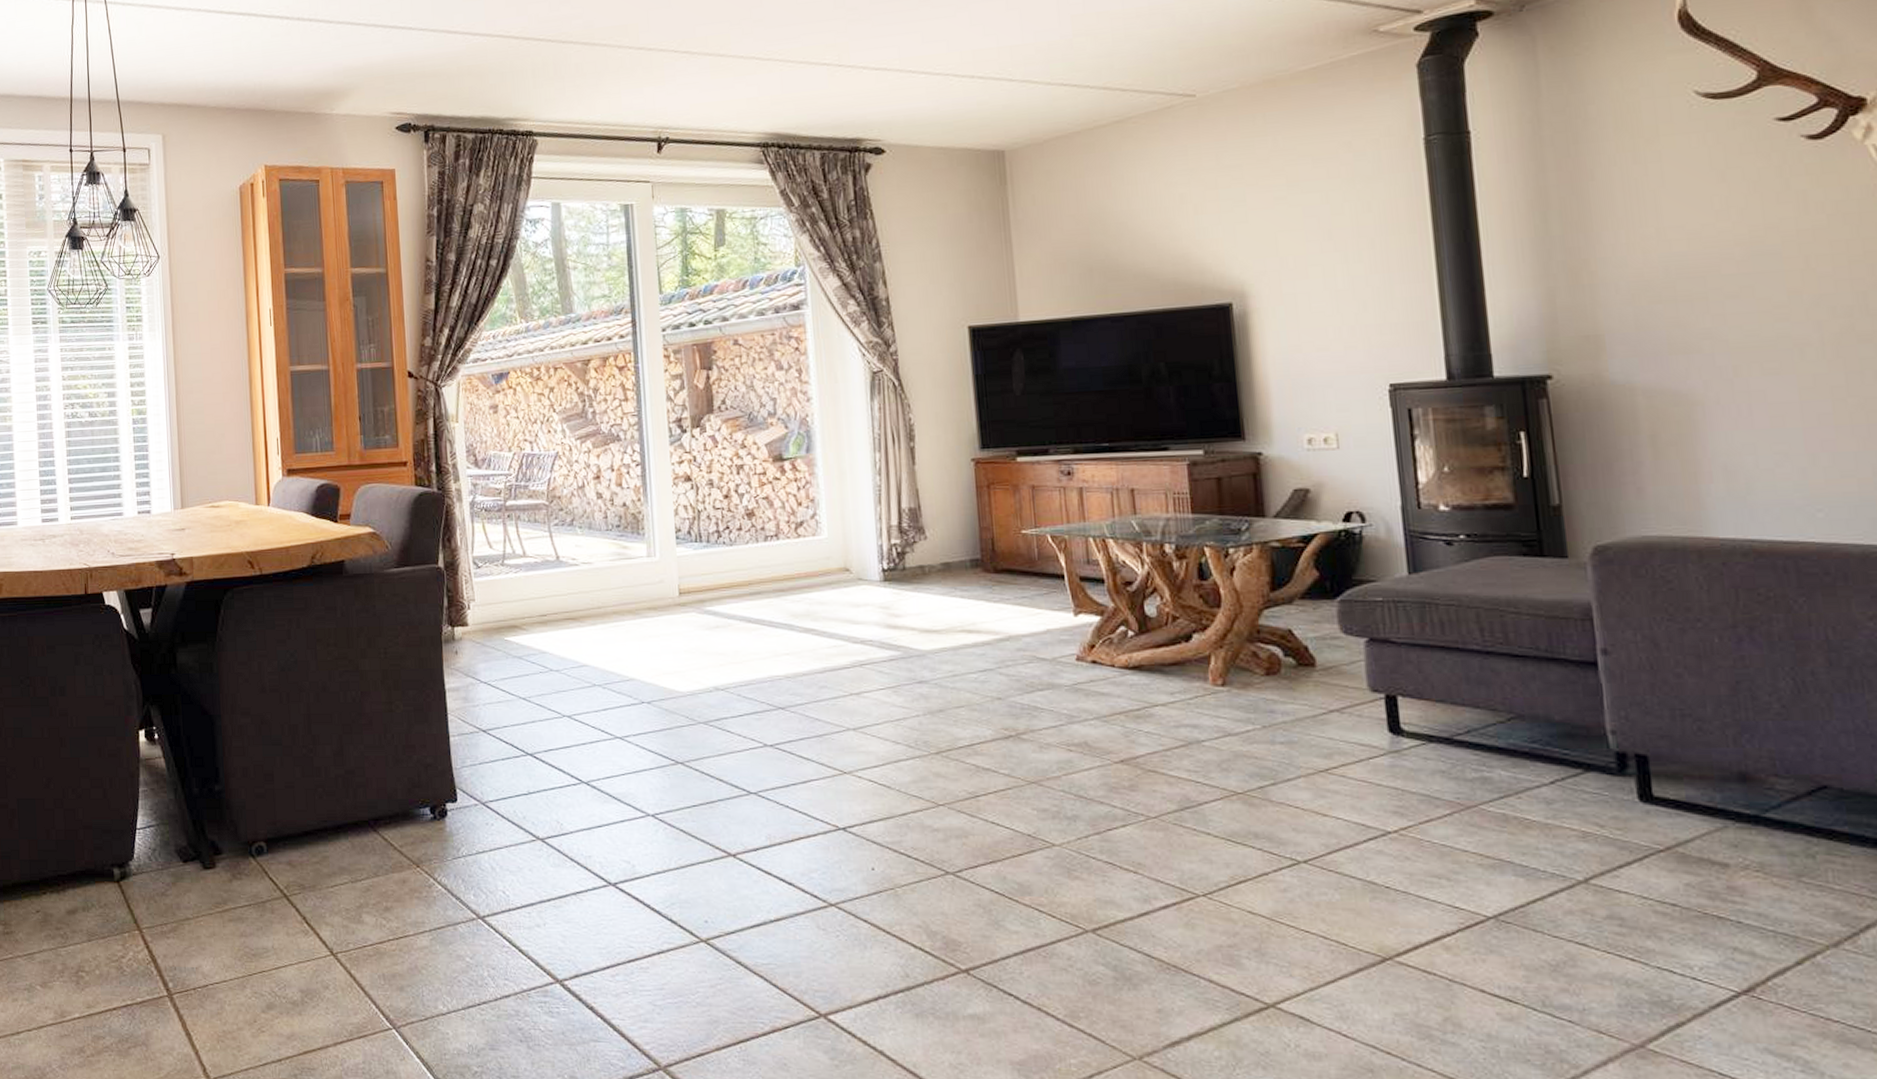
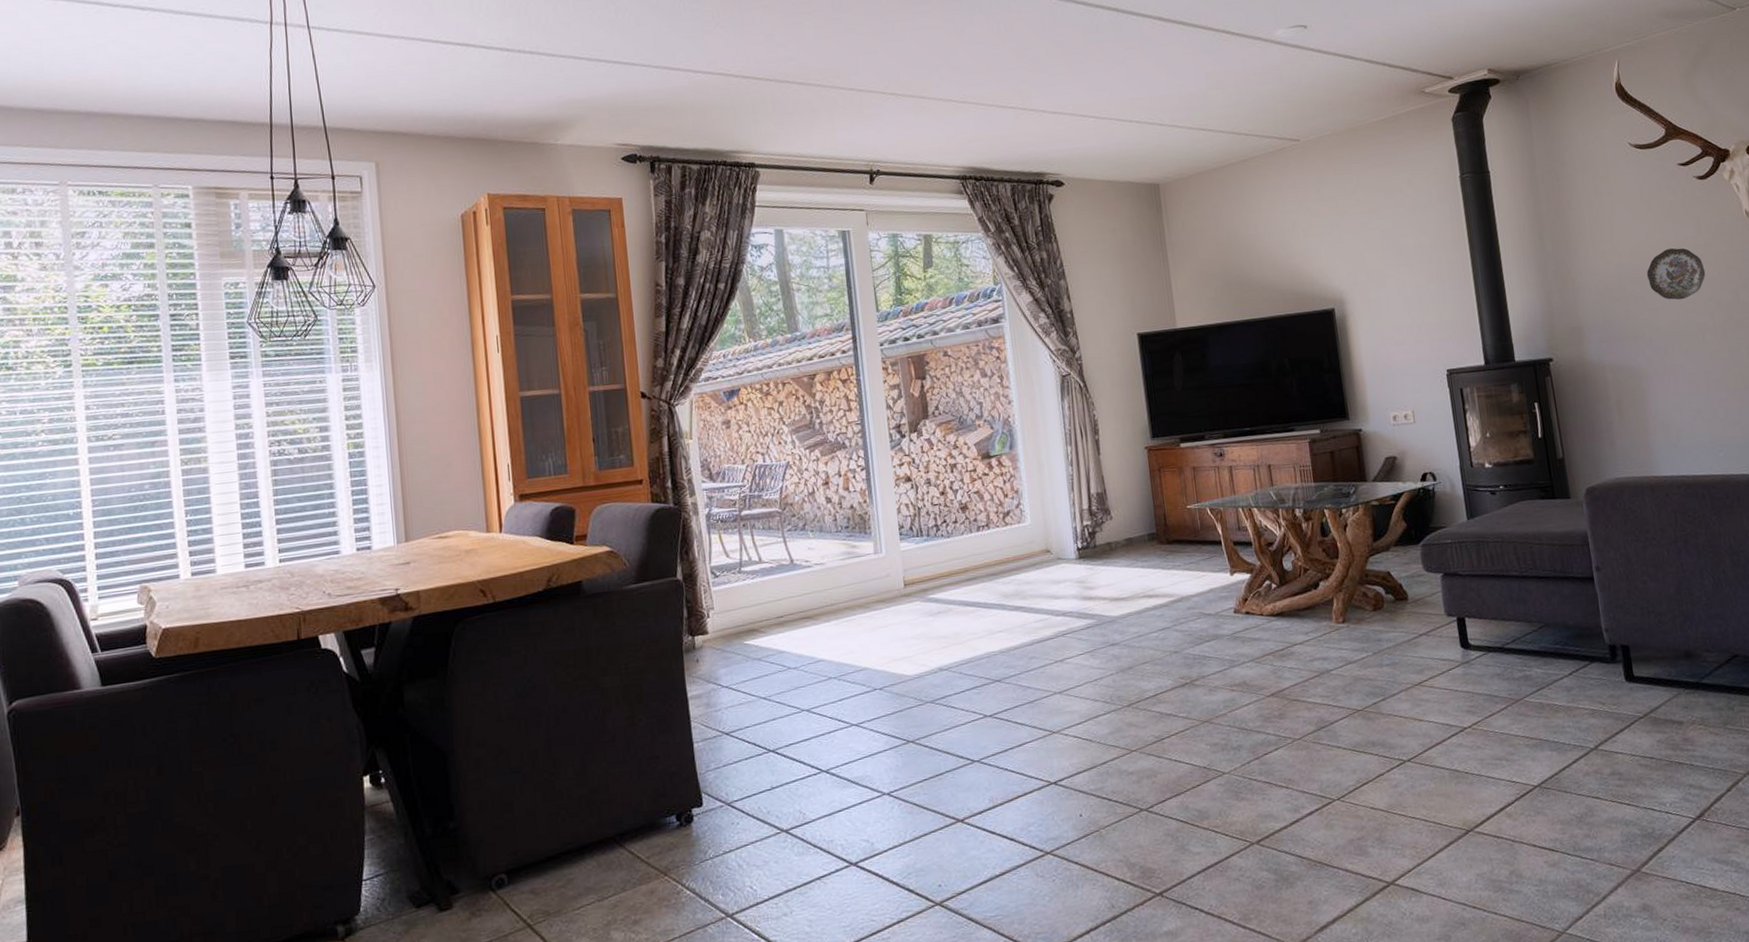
decorative plate: none [1711,232,1812,304] -> present [1646,248,1706,300]

